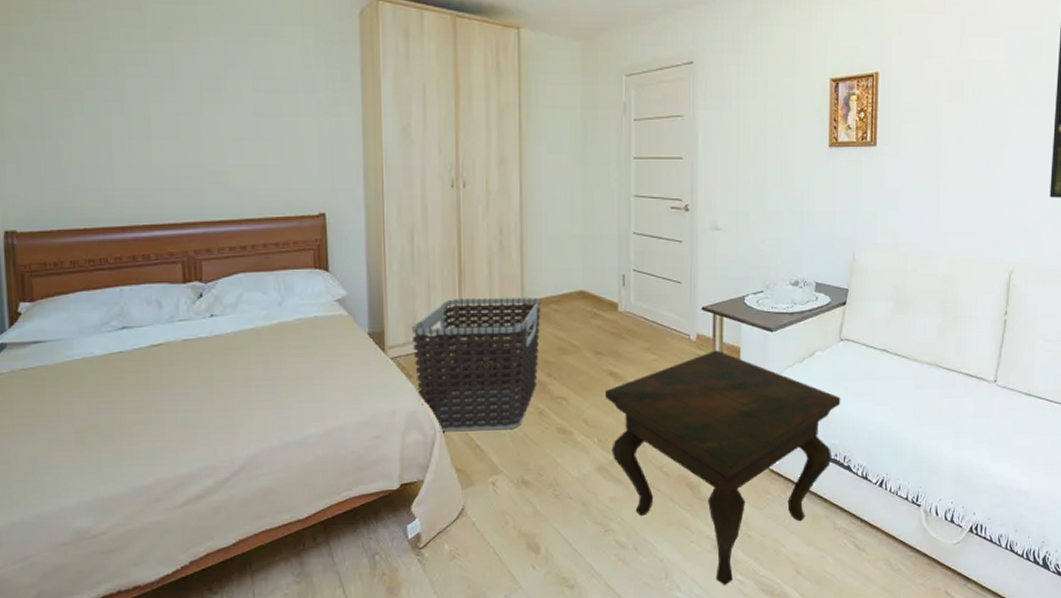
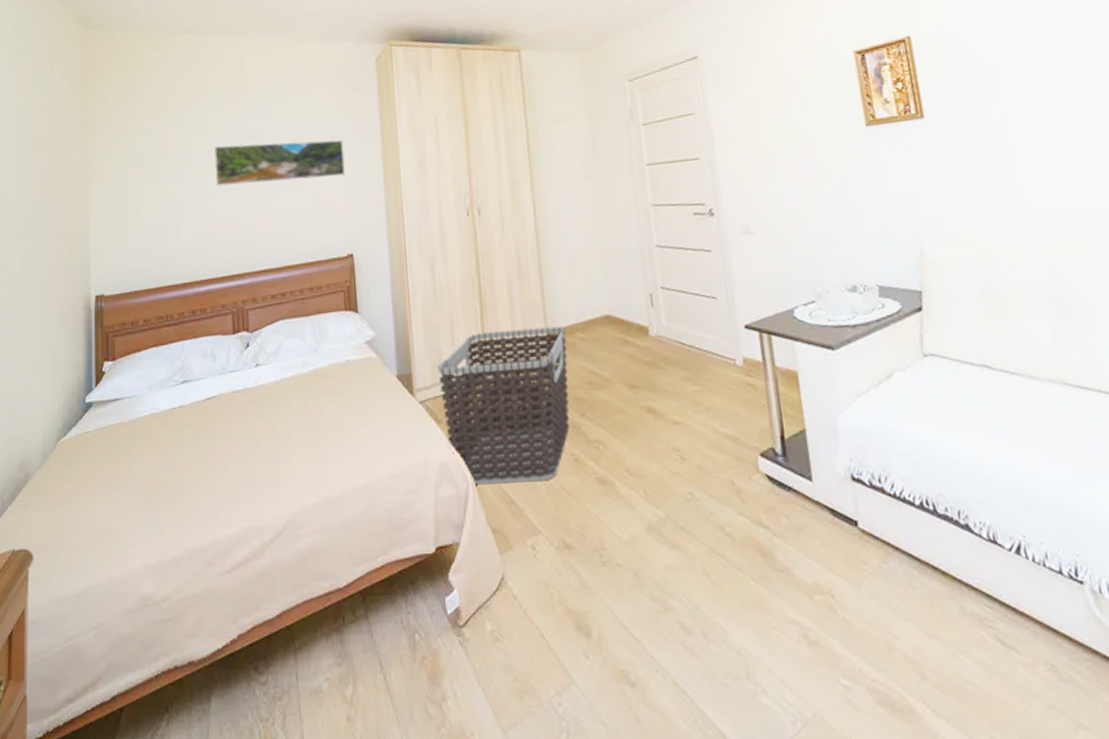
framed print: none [158,82,319,132] -> present [215,139,345,186]
side table: present [604,350,841,585] -> none [645,376,942,691]

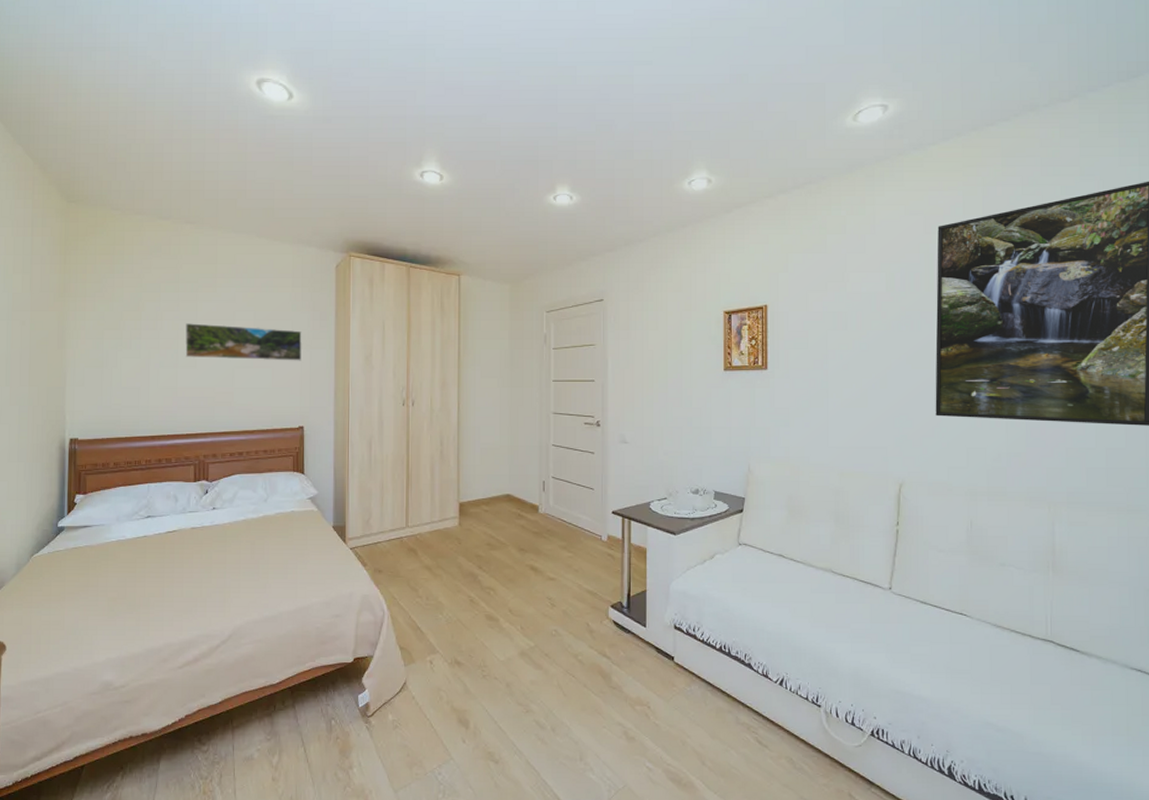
clothes hamper: present [437,326,570,485] -> none [367,499,474,615]

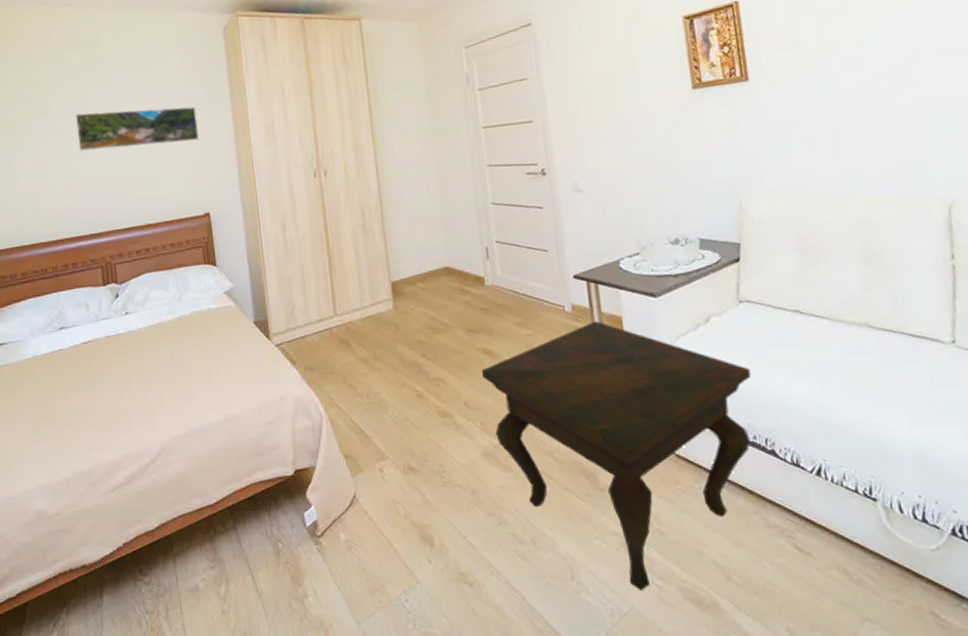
side table: none [526,550,741,771] -> present [481,321,752,590]

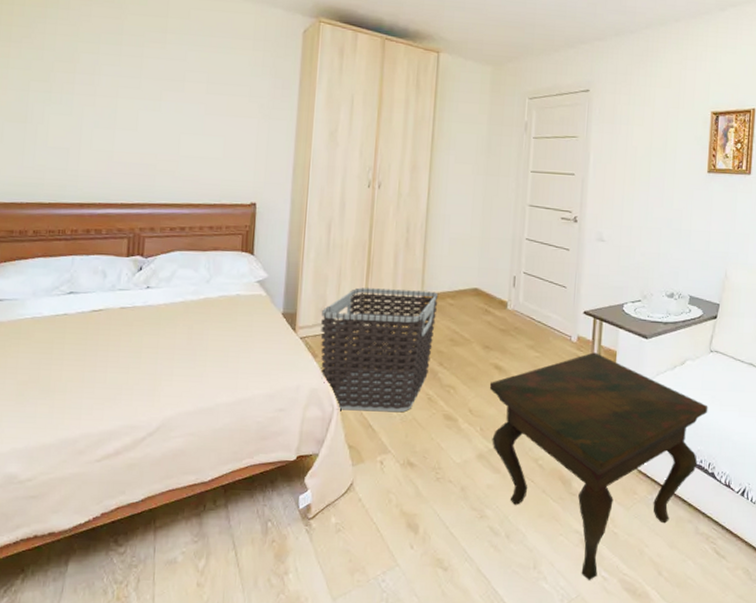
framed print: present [76,106,199,151] -> none [125,81,261,132]
clothes hamper: none [291,277,413,418] -> present [321,287,439,413]

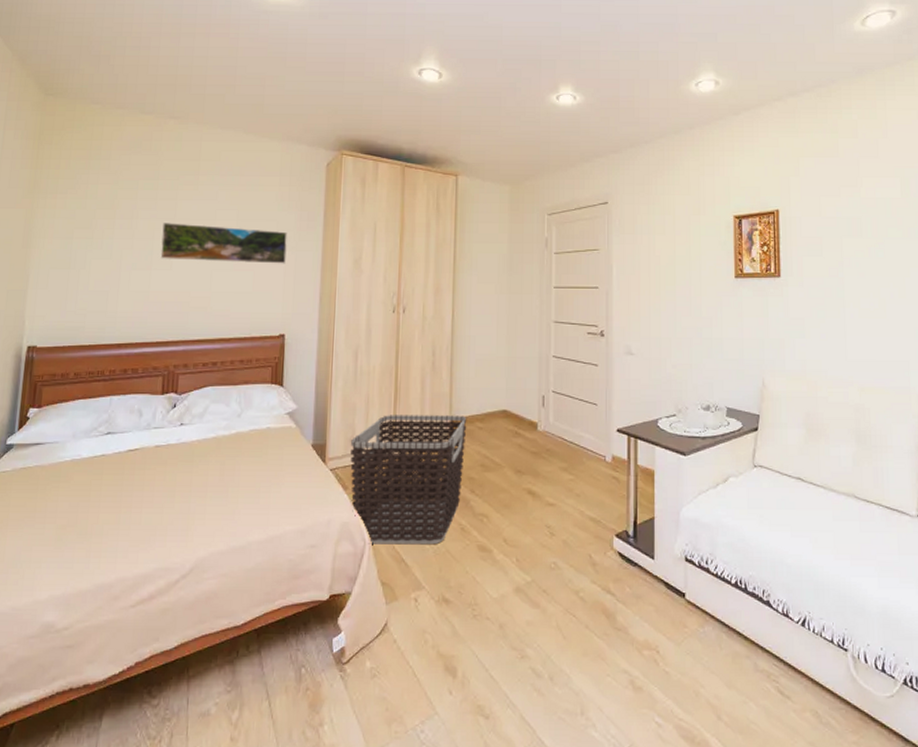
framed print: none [125,81,261,132] -> present [160,223,287,264]
side table: present [489,352,709,580] -> none [523,472,757,727]

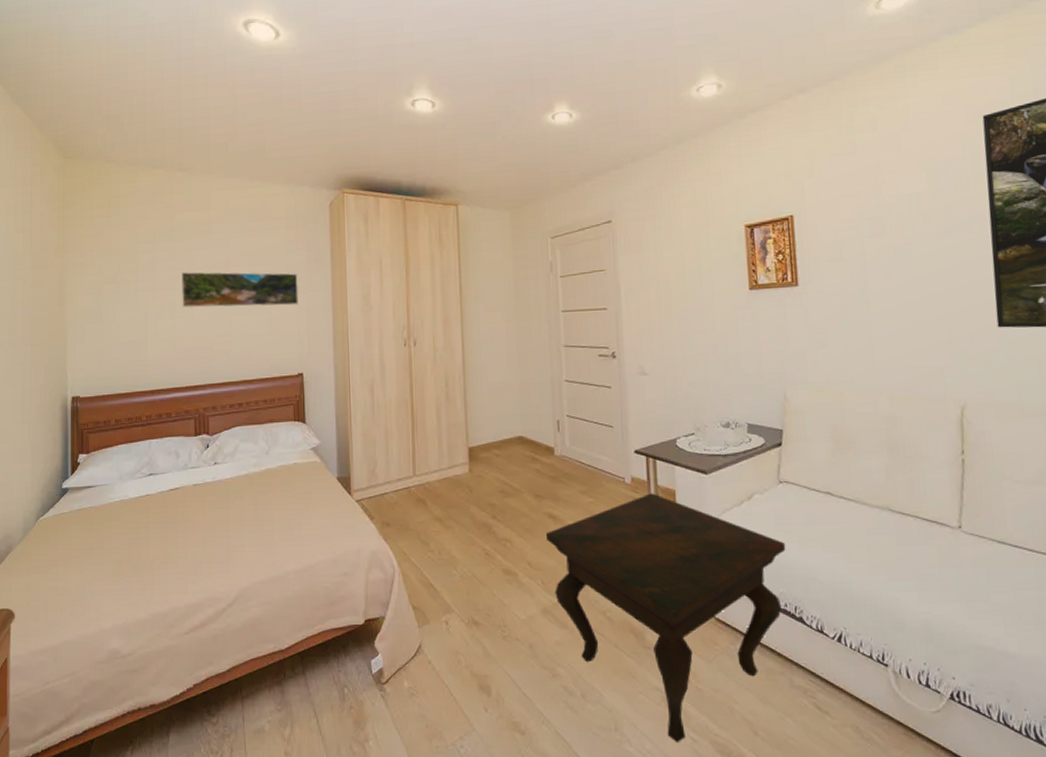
clothes hamper: present [350,415,467,545] -> none [373,443,485,571]
side table: none [523,472,757,727] -> present [545,493,786,742]

